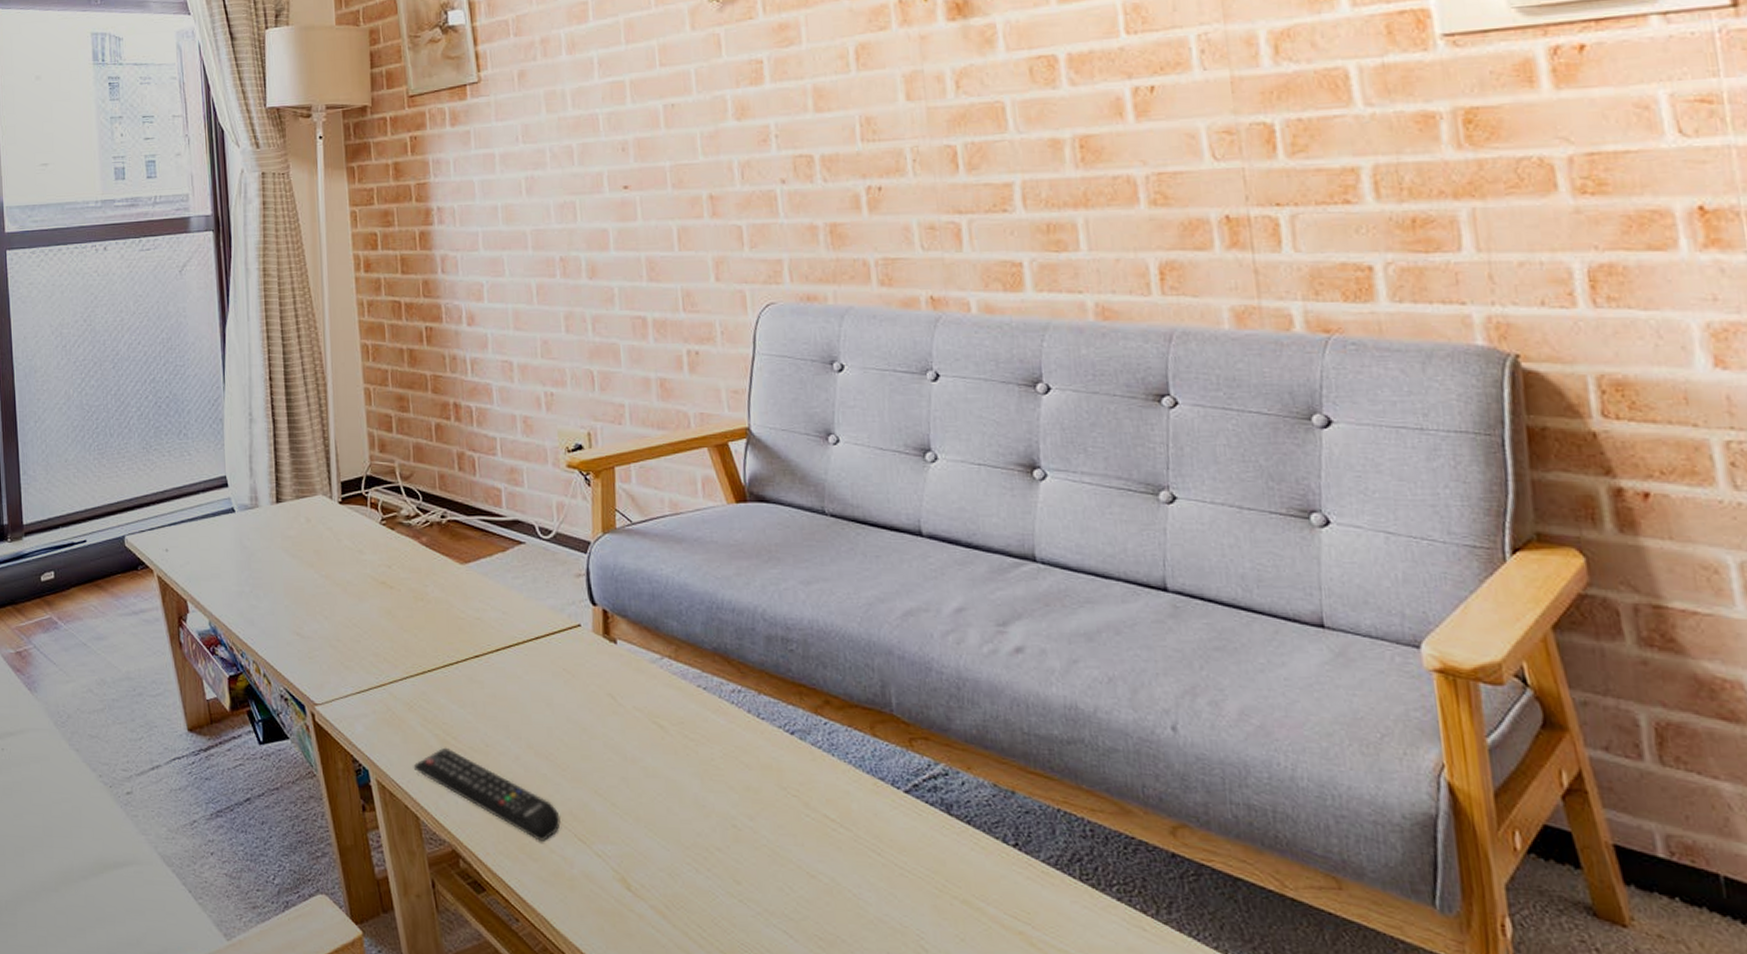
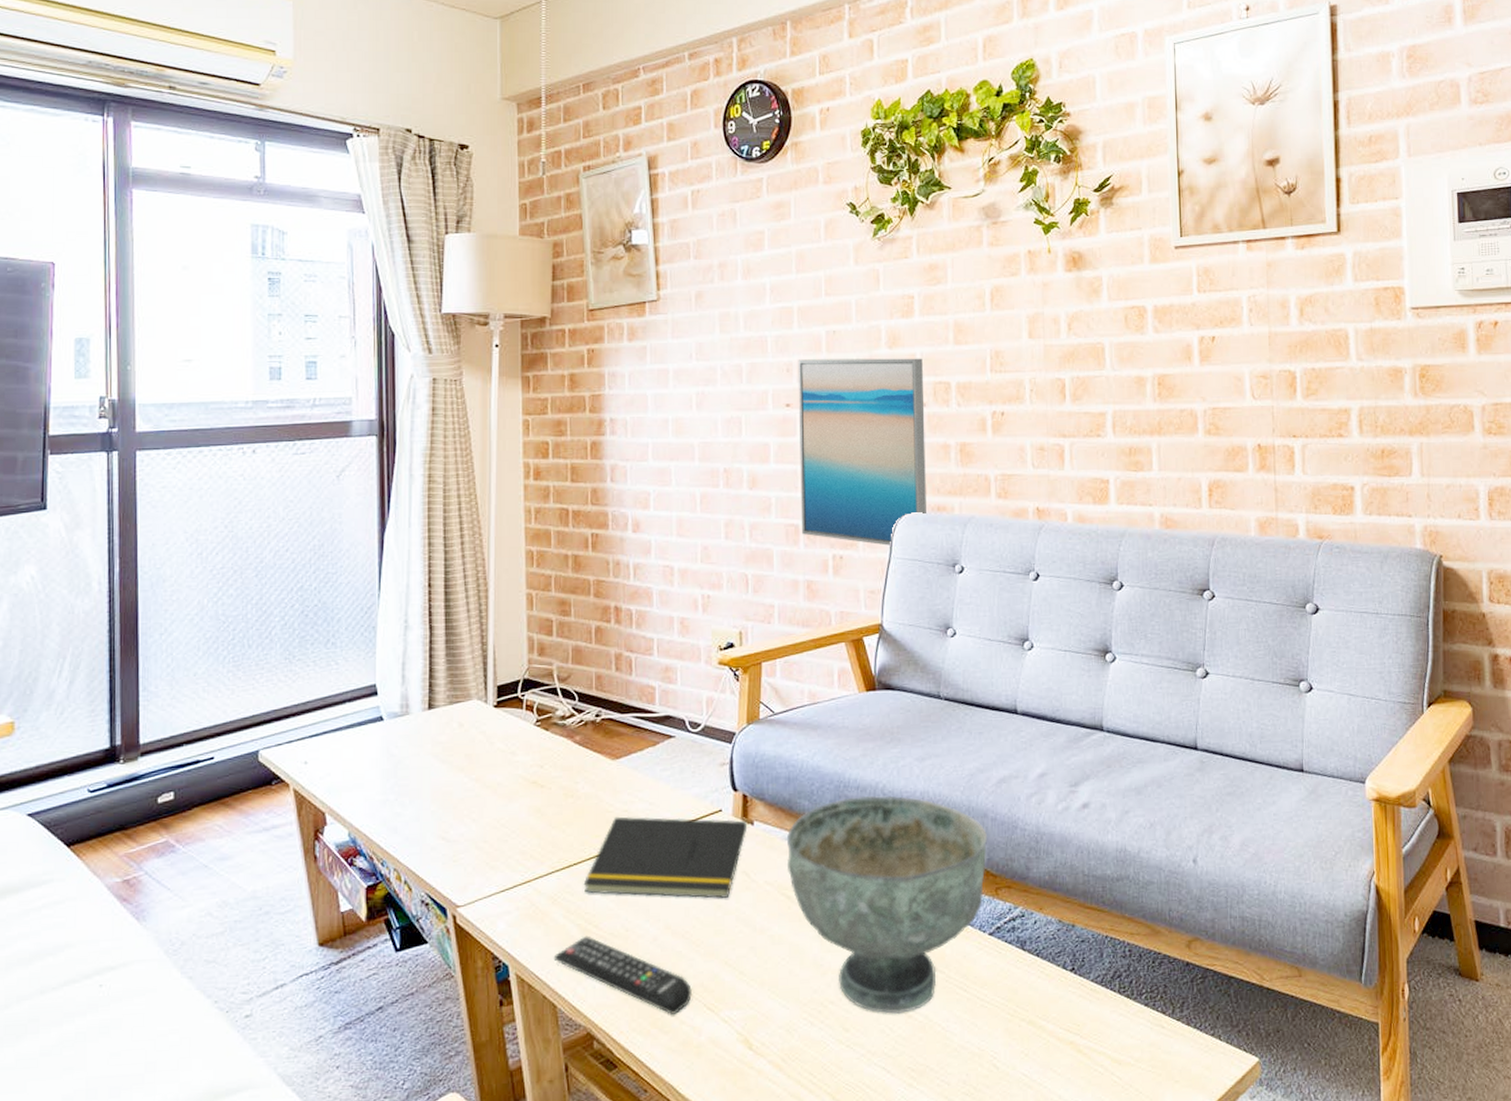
notepad: none [439,624,610,721] -> present [583,816,748,898]
wall art: none [633,129,794,340] -> present [798,358,926,546]
decorative bowl: none [654,619,896,873] -> present [786,795,988,1015]

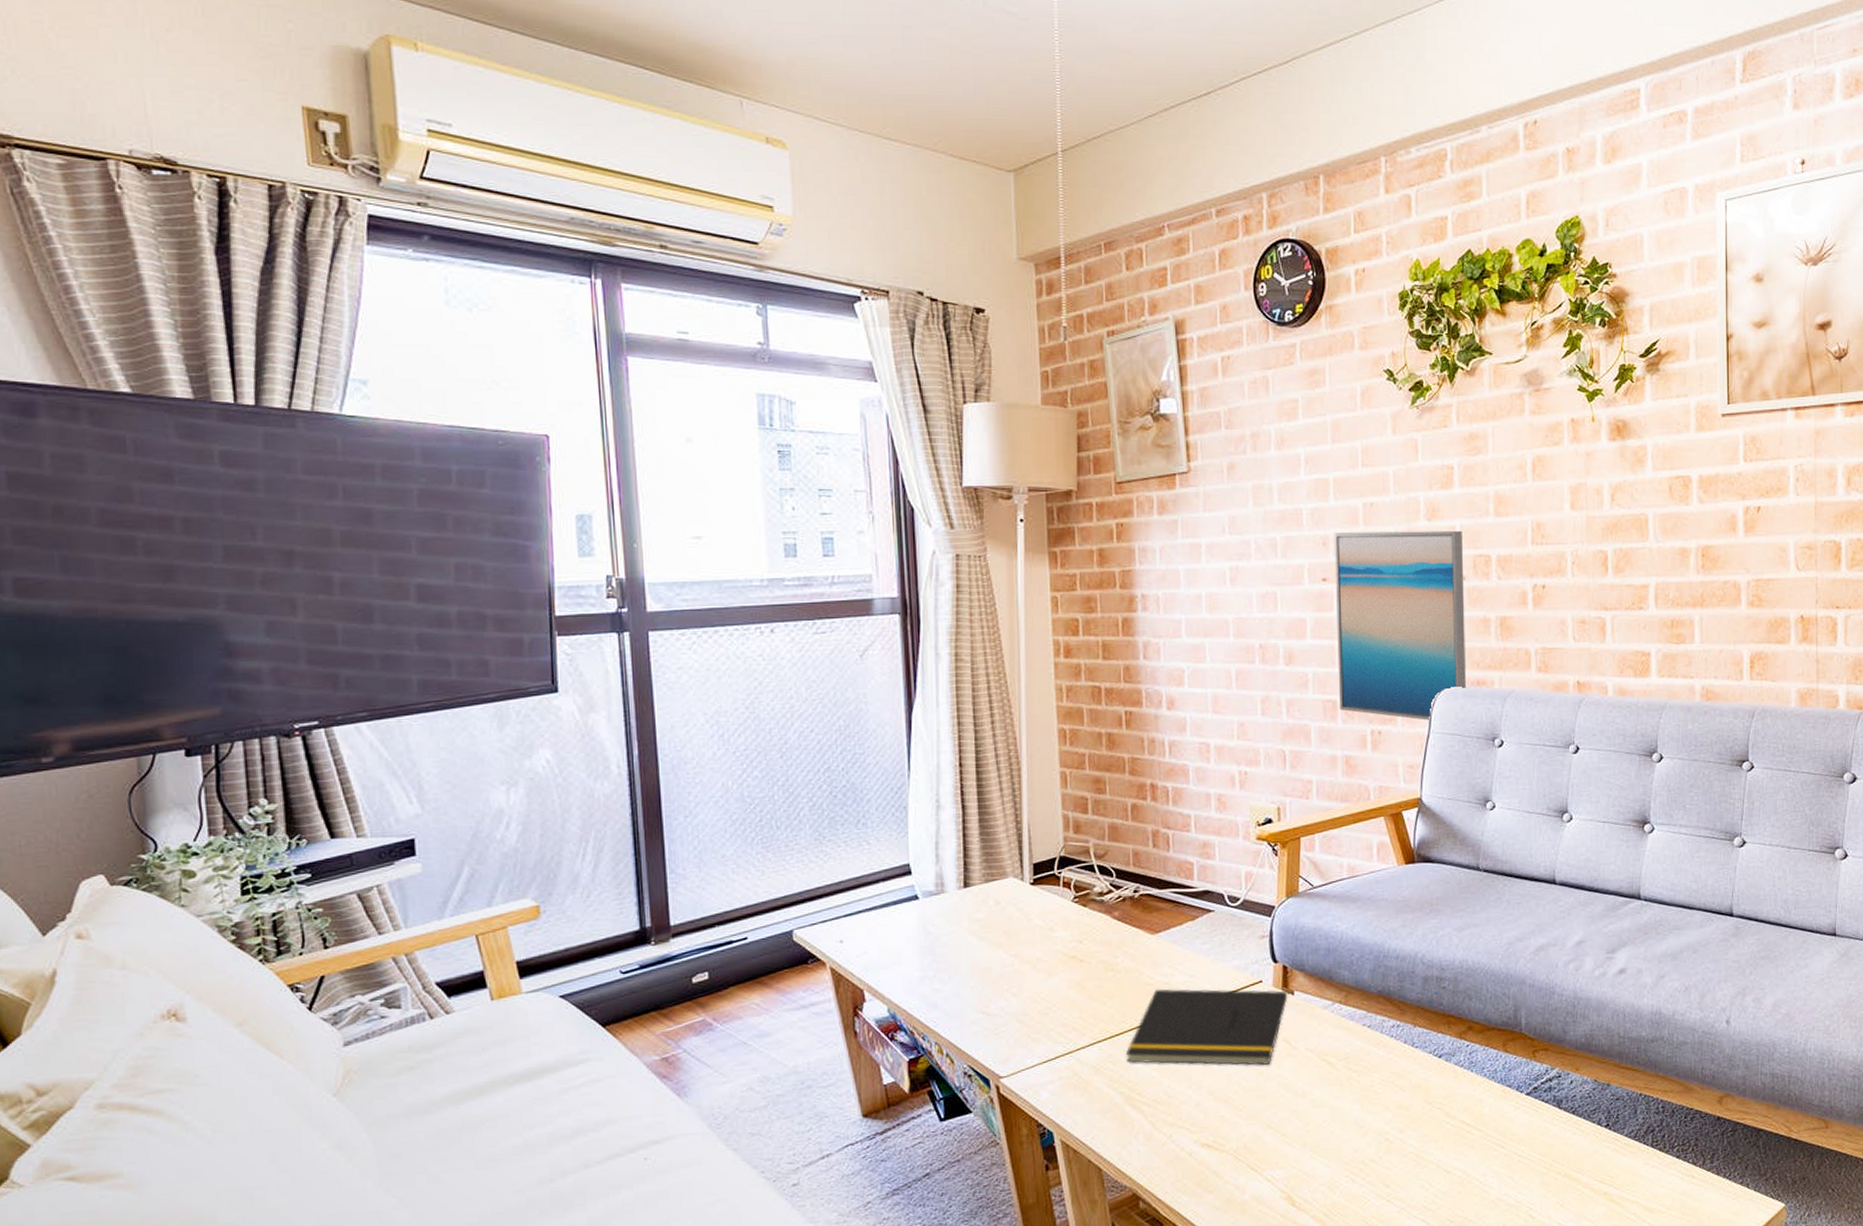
remote control: present [553,936,692,1014] -> none [1097,1103,1235,1175]
decorative bowl: present [786,795,988,1015] -> none [1326,964,1526,1171]

